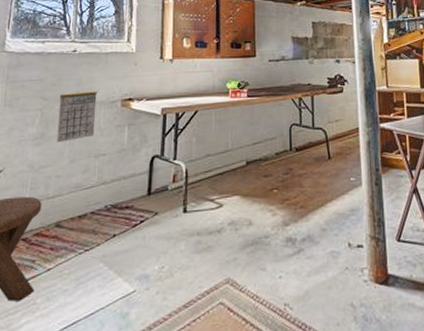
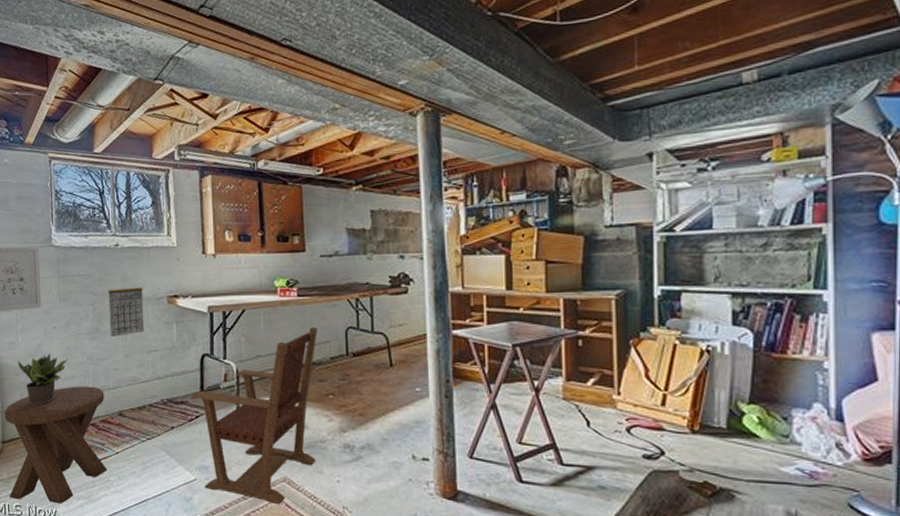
armchair: none [137,125,264,310] -> present [191,327,318,505]

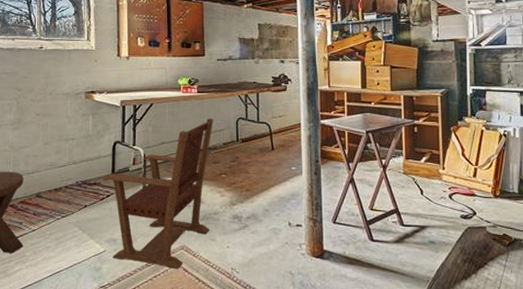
calendar: present [108,287,145,338] -> none [31,84,63,128]

